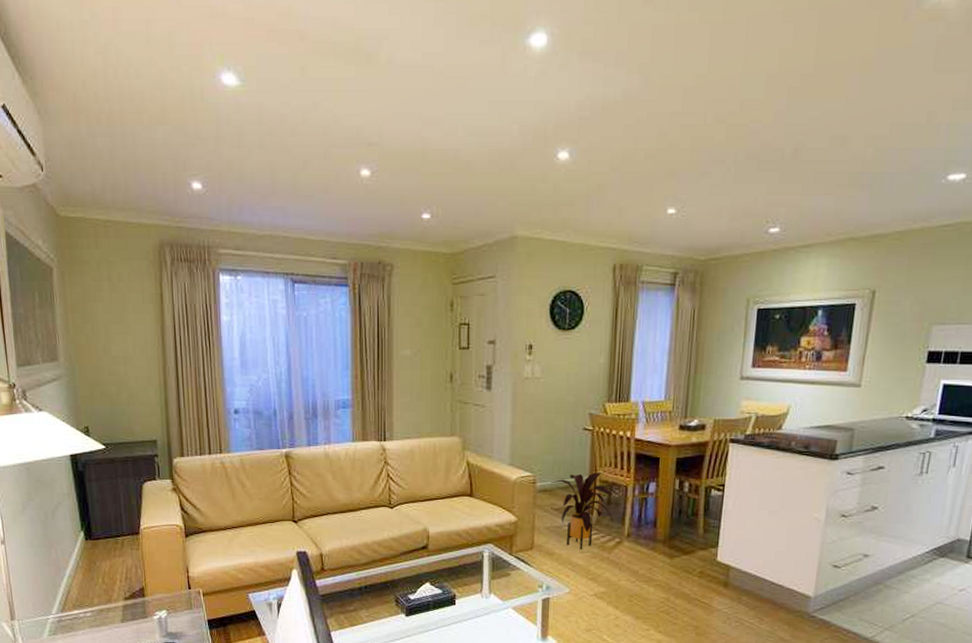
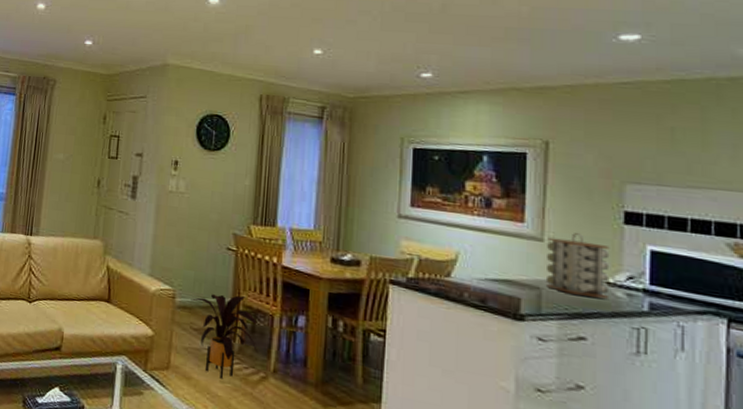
spice rack: none [859,375,913,432] -> present [547,232,610,299]

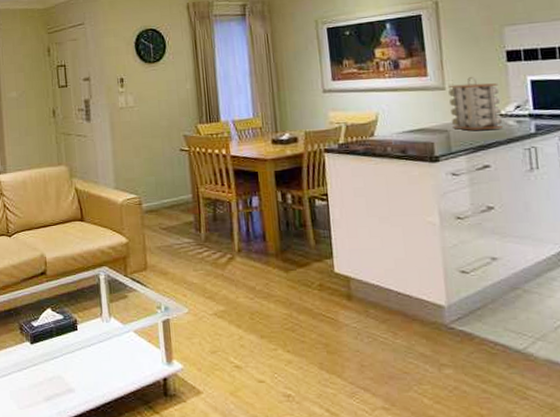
house plant: present [190,294,259,379] -> none [156,190,223,268]

